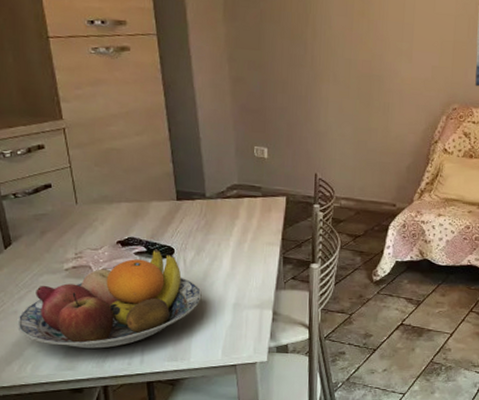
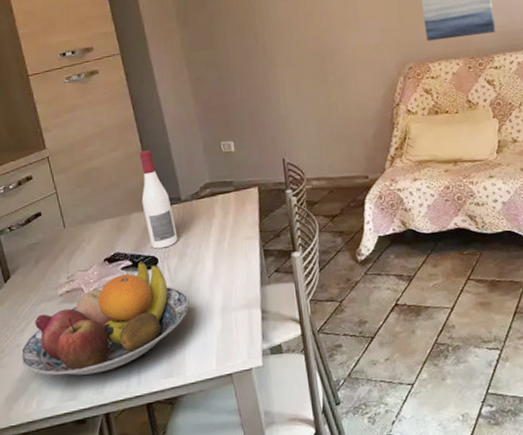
wine bottle: none [163,140,198,240] -> present [139,150,178,249]

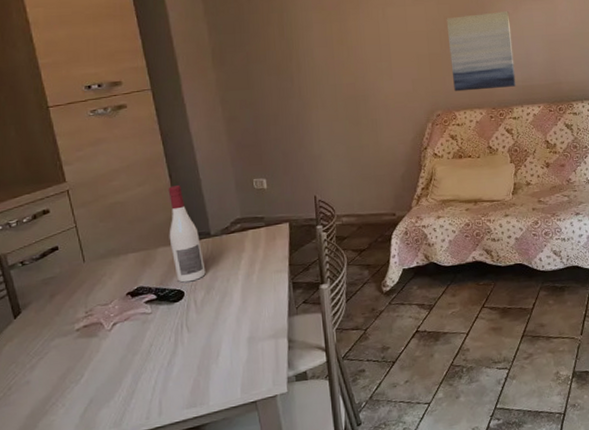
fruit bowl: present [20,261,189,376] -> none [30,294,215,411]

